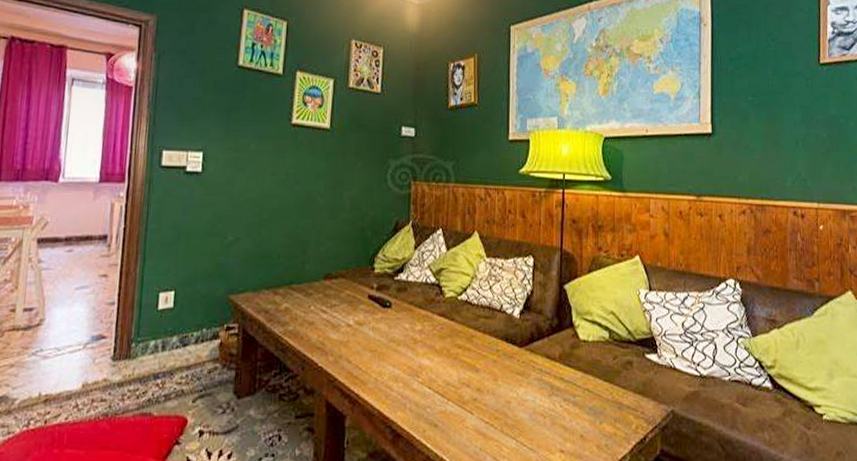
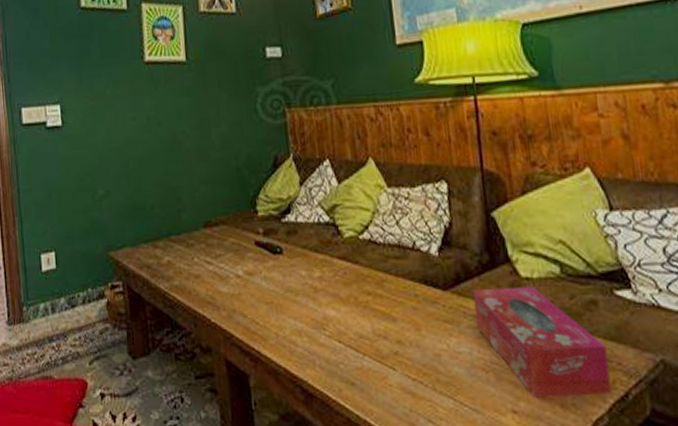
tissue box: none [541,347,635,439] -> present [472,287,612,397]

